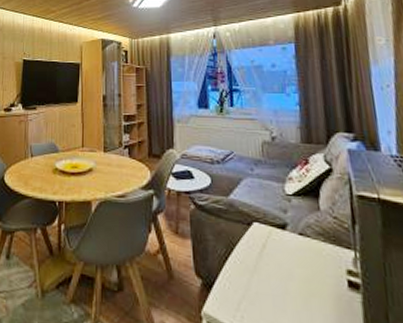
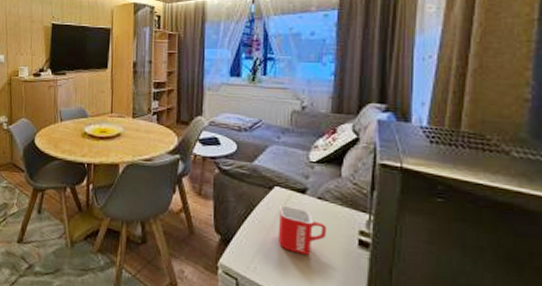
mug: none [261,242,313,300] -> present [277,204,327,255]

